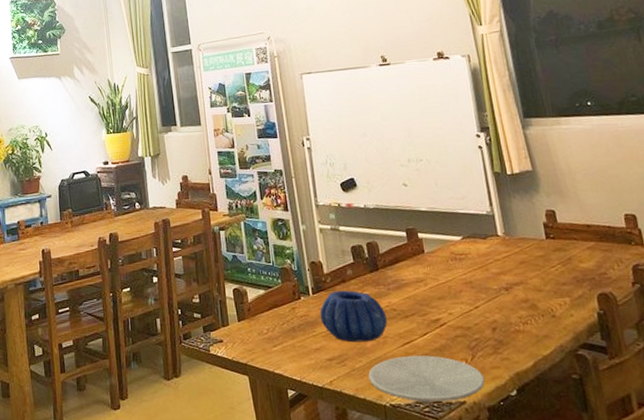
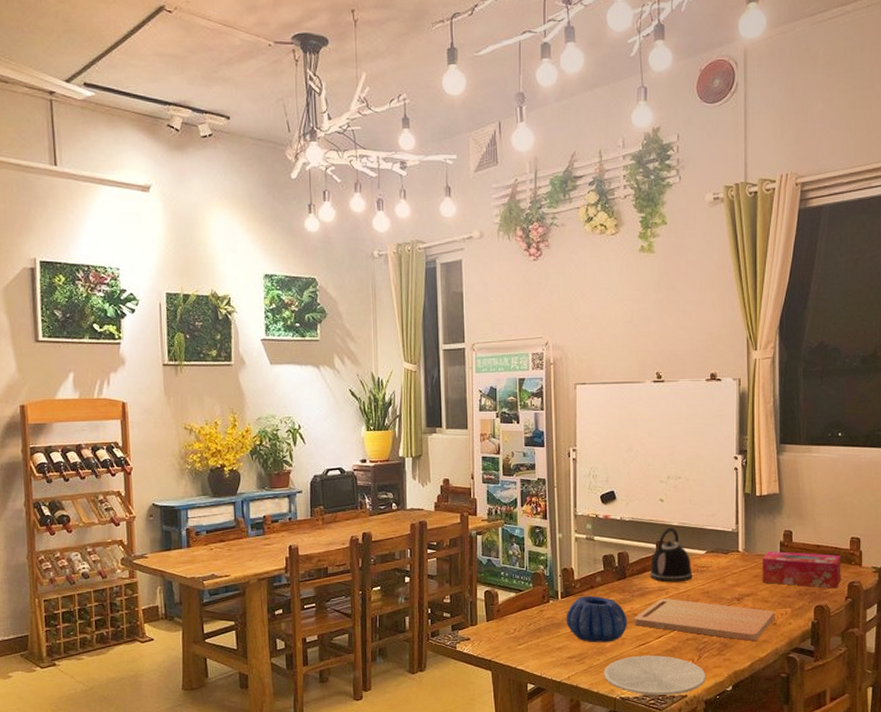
cutting board: none [393,290,552,337] -> present [634,598,774,641]
kettle: none [402,213,451,273] -> present [649,527,693,583]
tissue box: none [526,233,623,274] -> present [762,550,841,589]

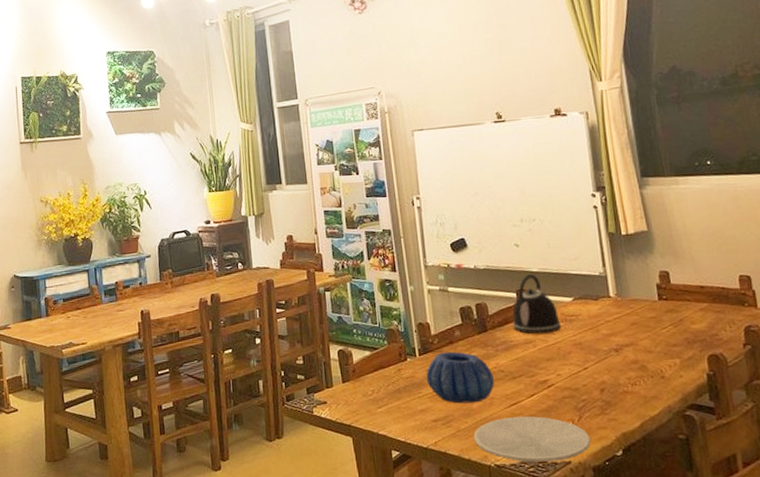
cutting board: present [634,598,774,641] -> none [501,351,662,398]
tissue box: present [762,550,841,589] -> none [638,294,735,335]

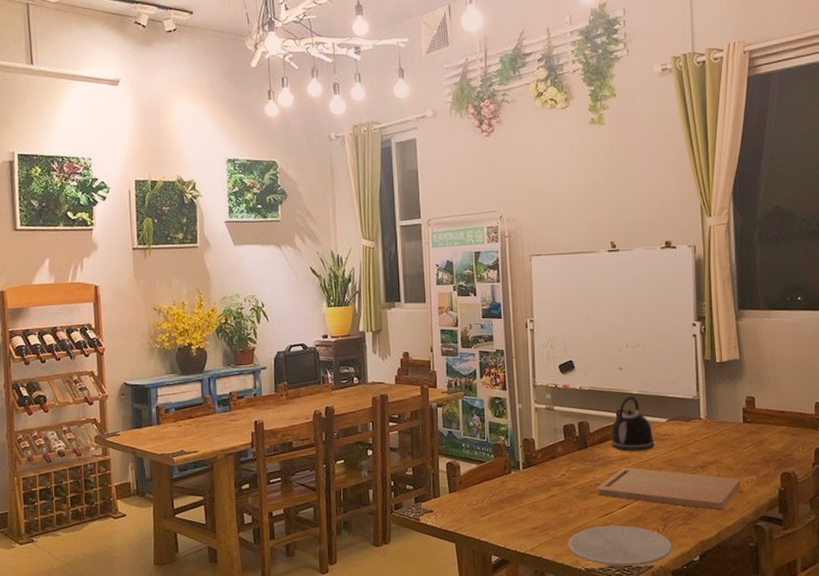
decorative bowl: present [426,351,494,404] -> none [528,466,590,514]
cutting board: none [501,351,662,398] -> present [597,467,740,510]

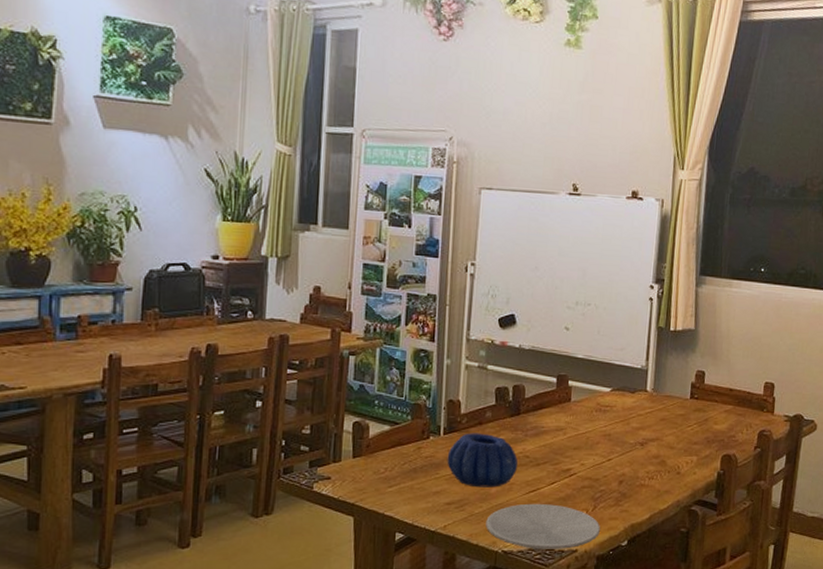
decorative bowl: none [528,466,590,514] -> present [447,433,518,488]
cutting board: present [597,467,740,510] -> none [525,439,679,491]
kettle: present [610,396,655,452] -> none [547,360,595,422]

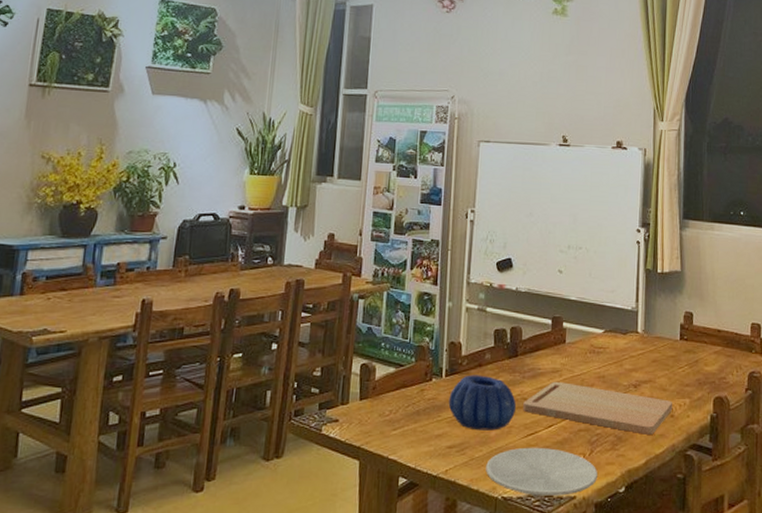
cutting board: none [525,439,679,491] -> present [523,381,672,434]

